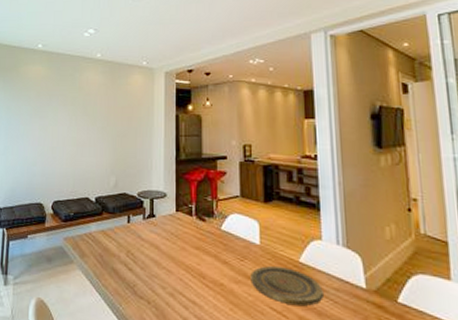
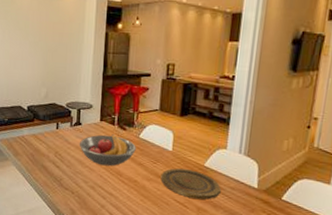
fruit bowl: none [153,227,218,267] -> present [79,134,136,167]

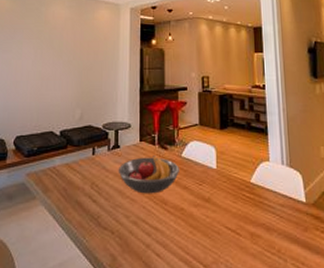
plate: present [160,168,221,200] -> none [208,188,271,224]

